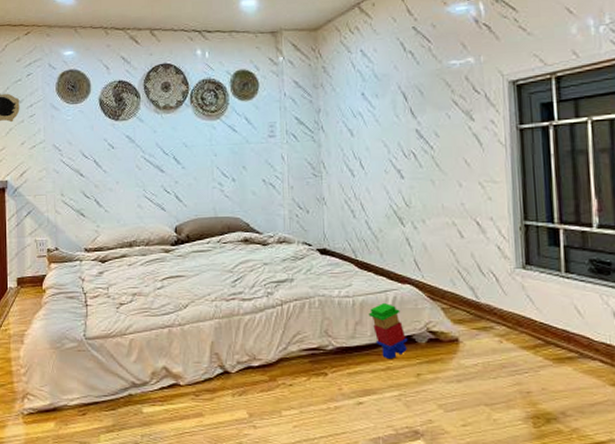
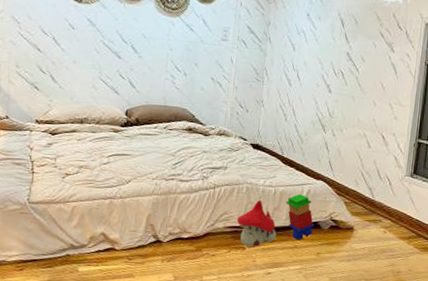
toy house: none [312,309,363,371] -> present [236,196,277,247]

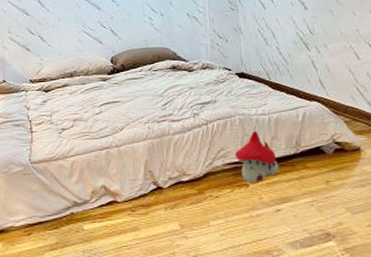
stacking toy: present [286,193,314,240] -> none [282,118,317,168]

